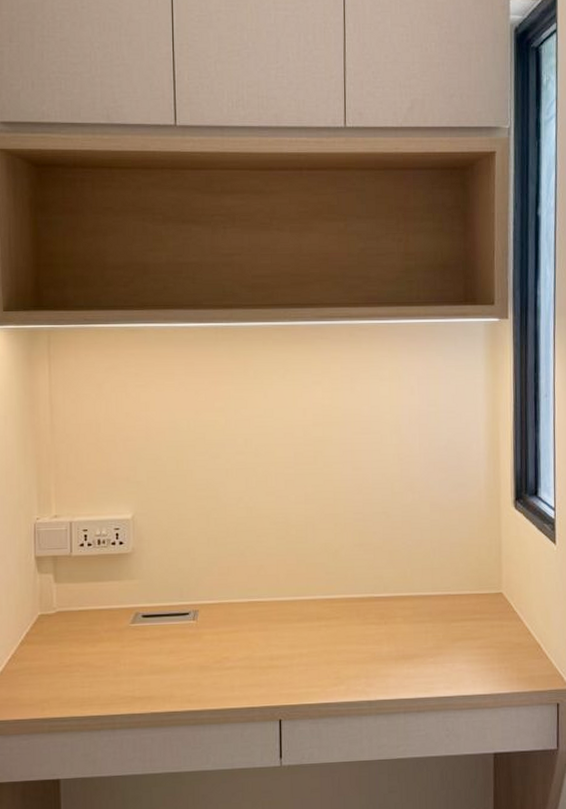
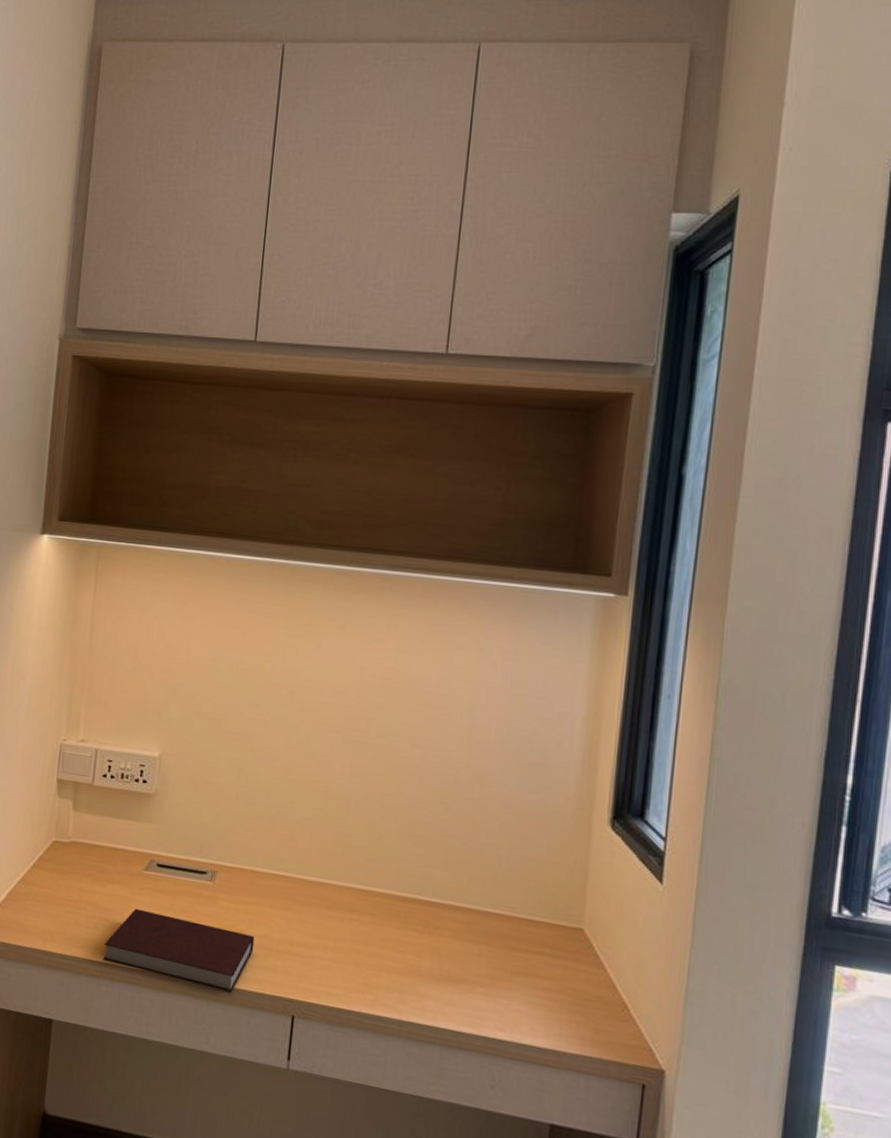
notebook: none [101,659,239,714] -> present [103,908,255,992]

